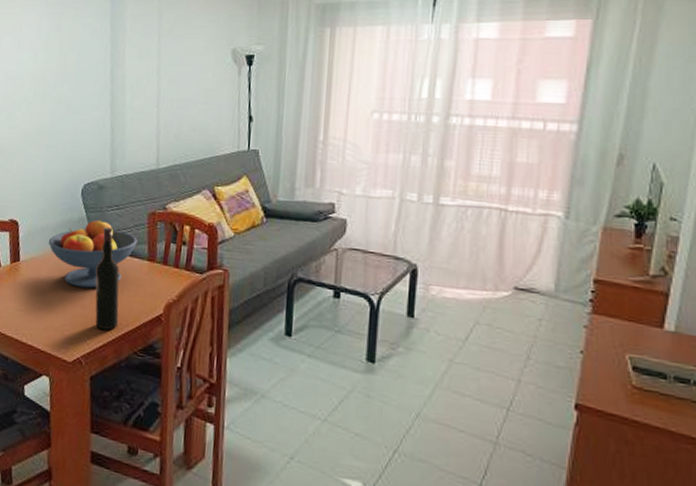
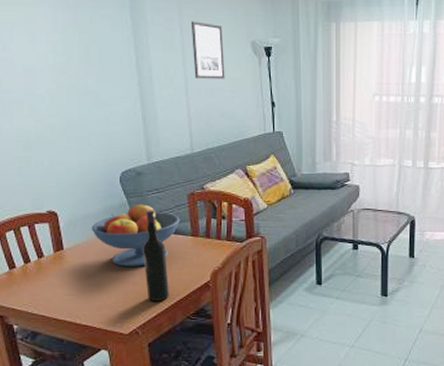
wall art: none [168,28,202,90] -> present [191,21,225,79]

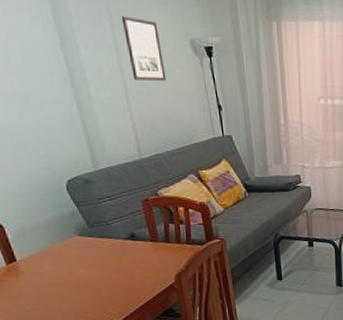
fruit bowl: present [91,202,180,267] -> none [43,210,137,274]
wine bottle: present [143,210,170,301] -> none [100,217,137,305]

